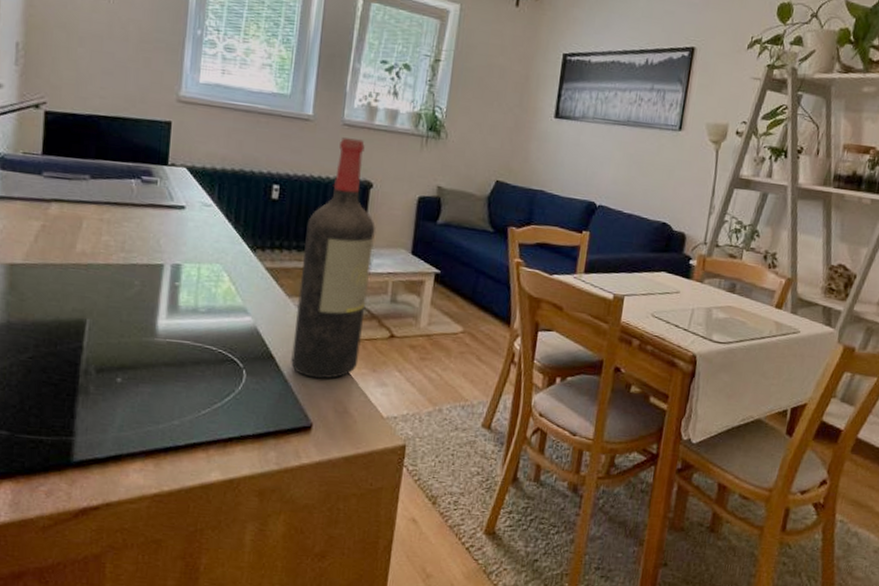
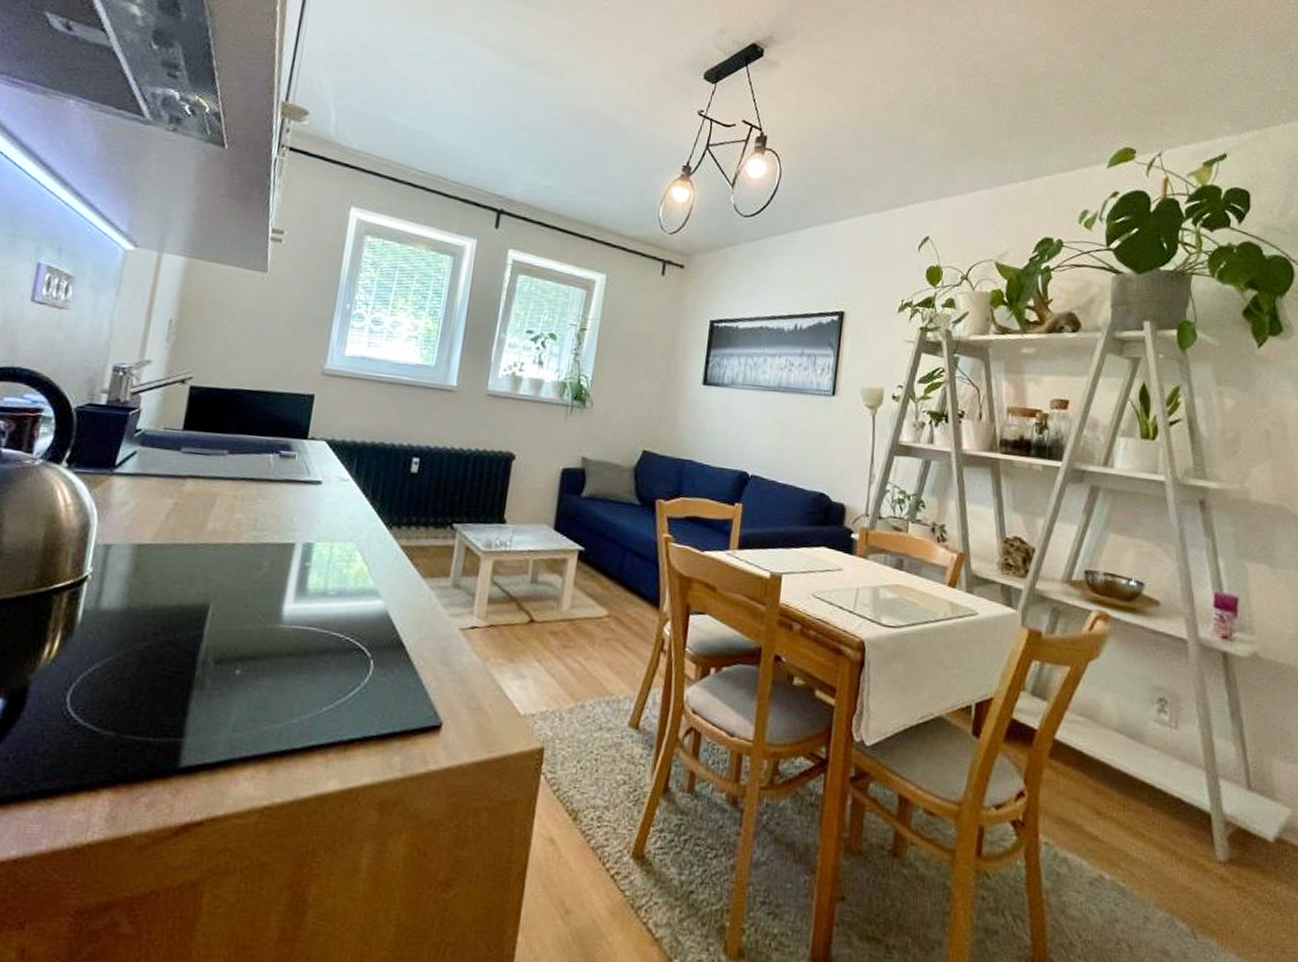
wine bottle: present [291,137,376,379] -> none [422,408,518,670]

